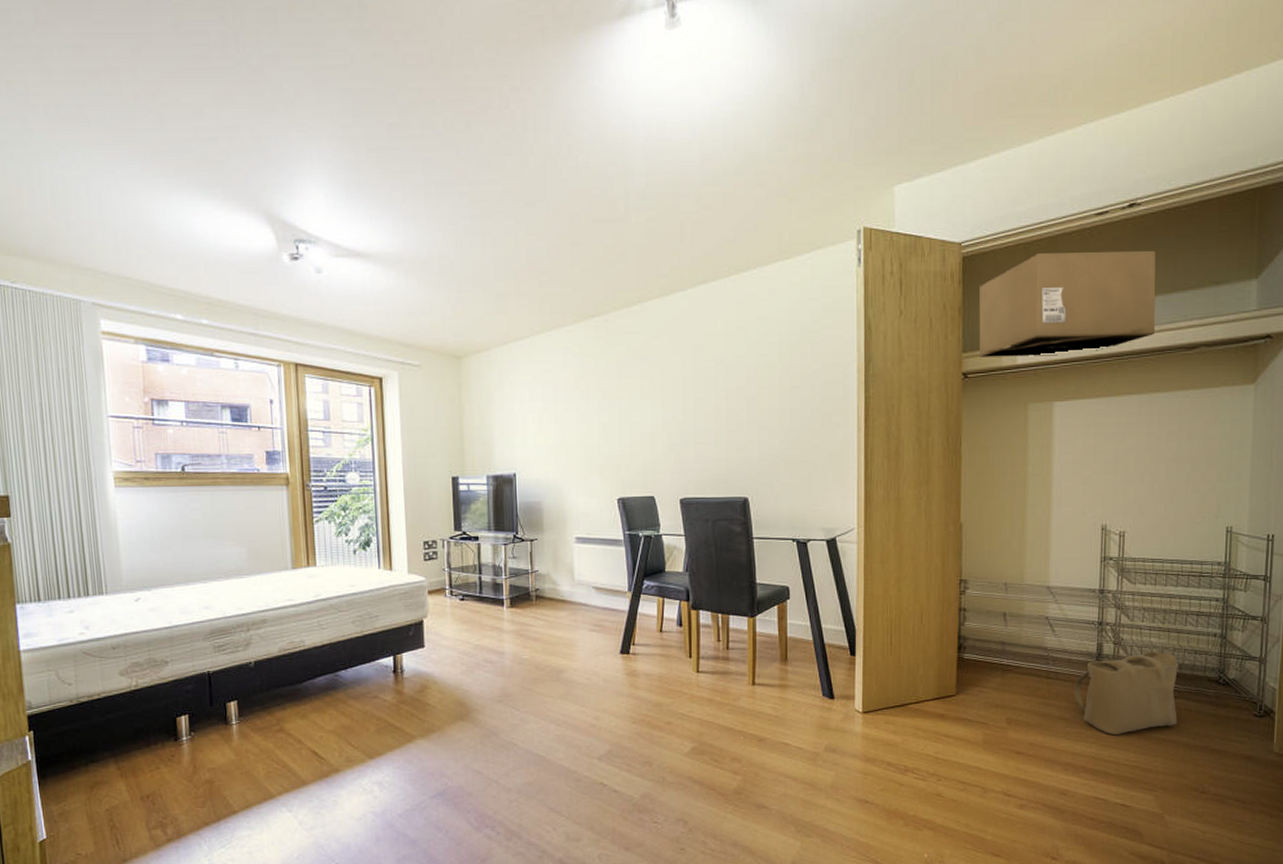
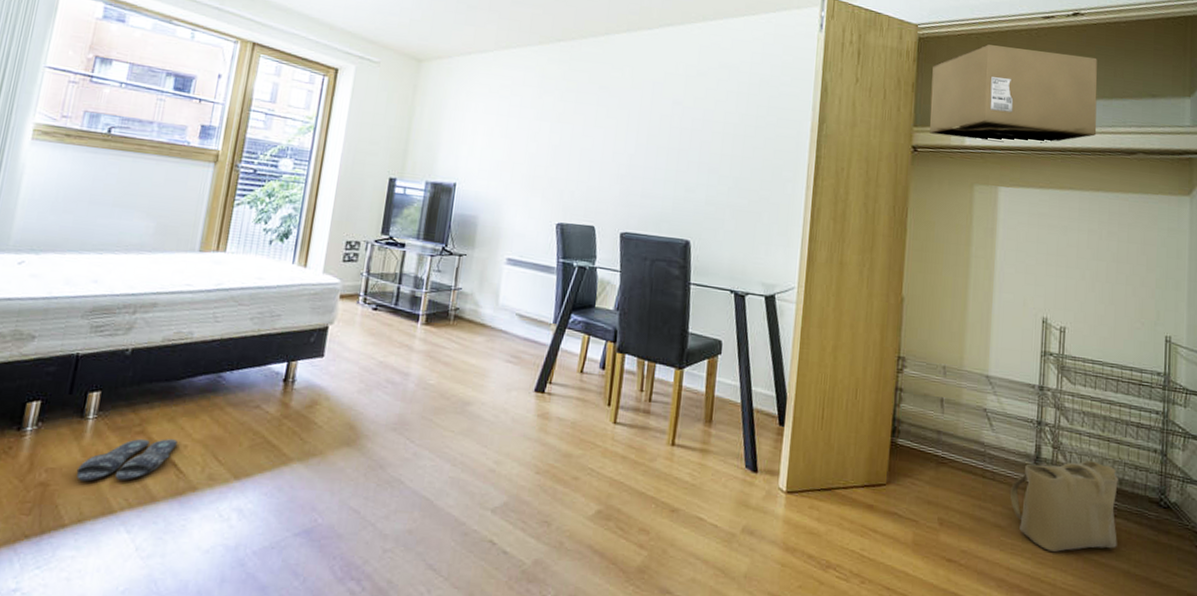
slippers: none [233,733,313,775] -> present [76,439,178,482]

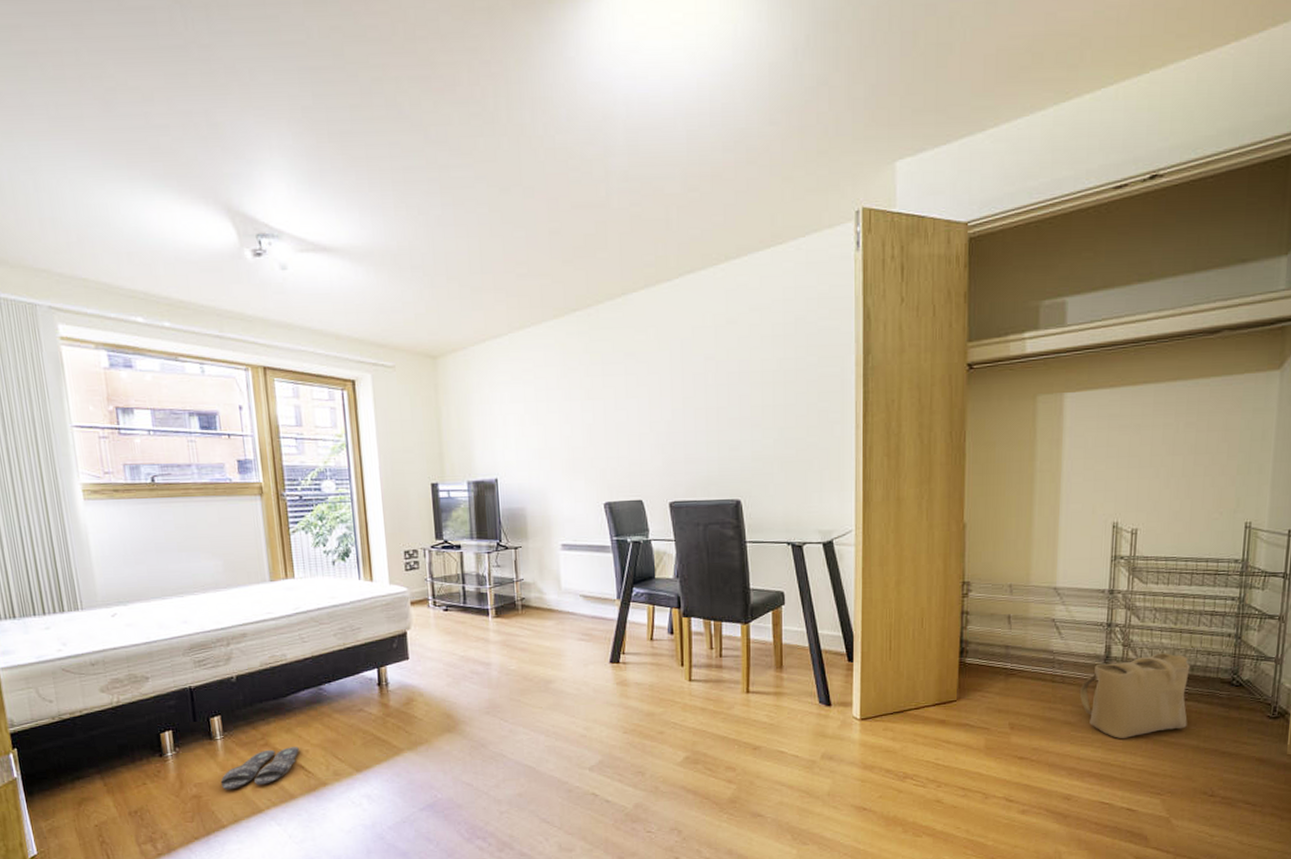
box: present [929,44,1098,144] -> none [985,226,1178,347]

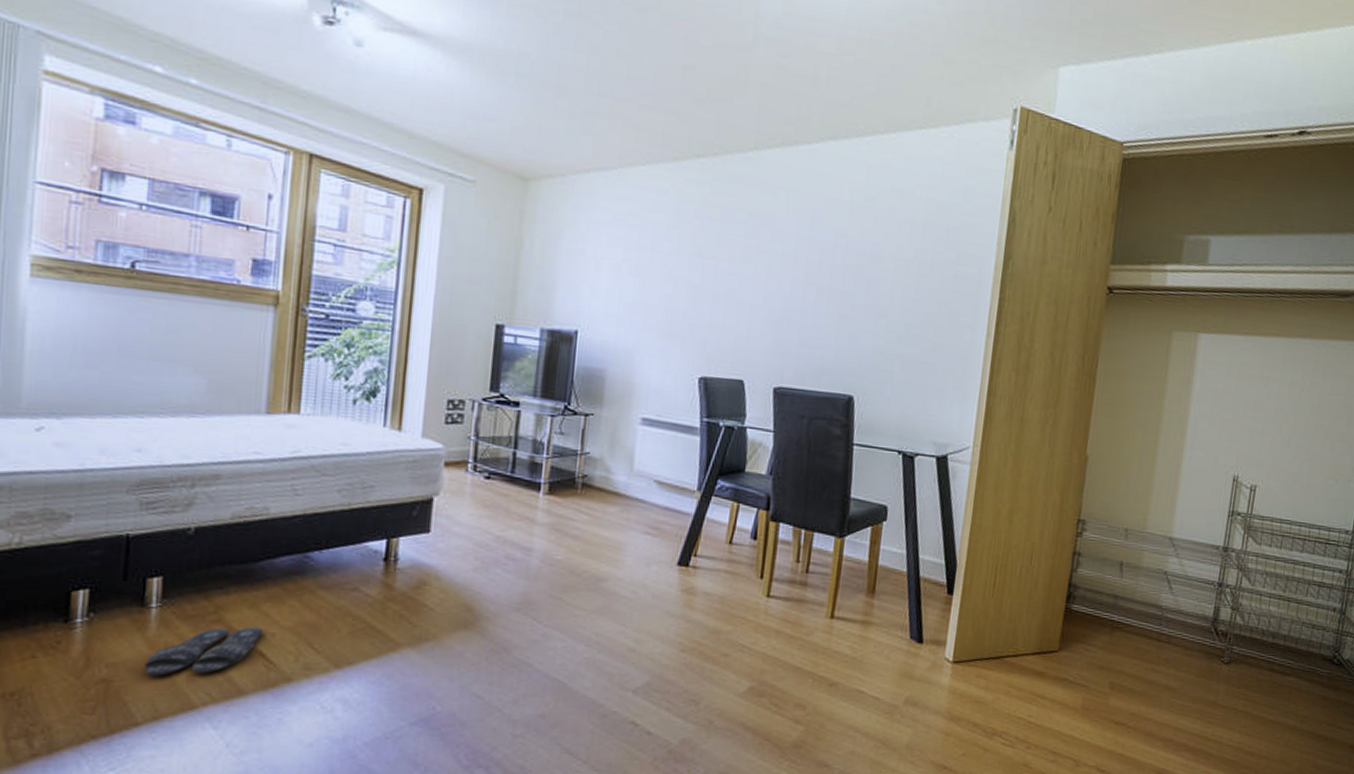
tote bag: present [1079,653,1190,738] -> none [1183,621,1295,711]

